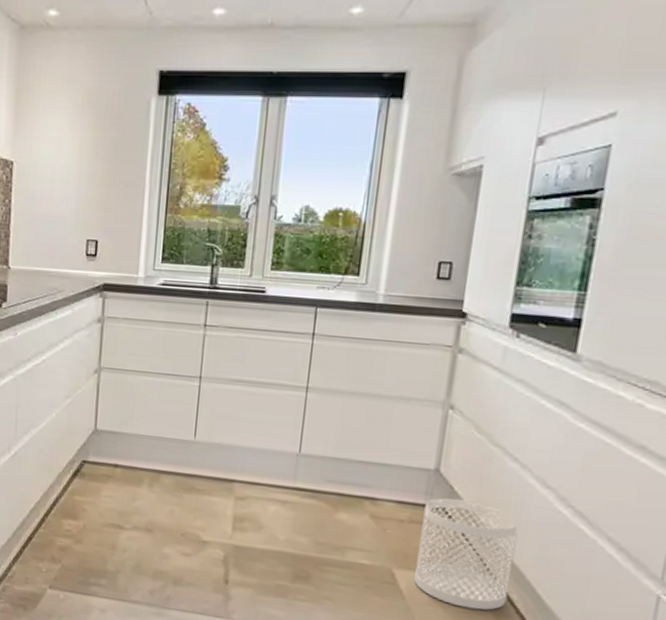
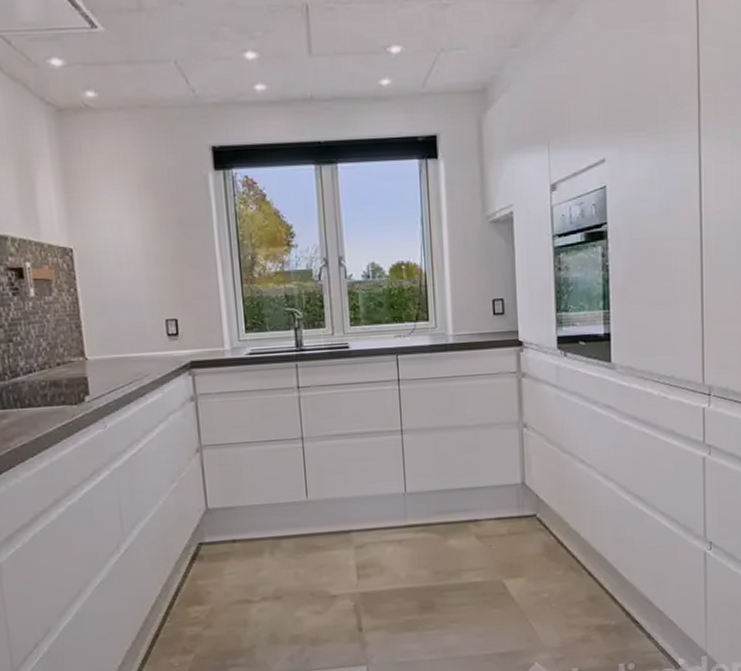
waste basket: present [414,498,518,610] -> none [519,504,597,600]

